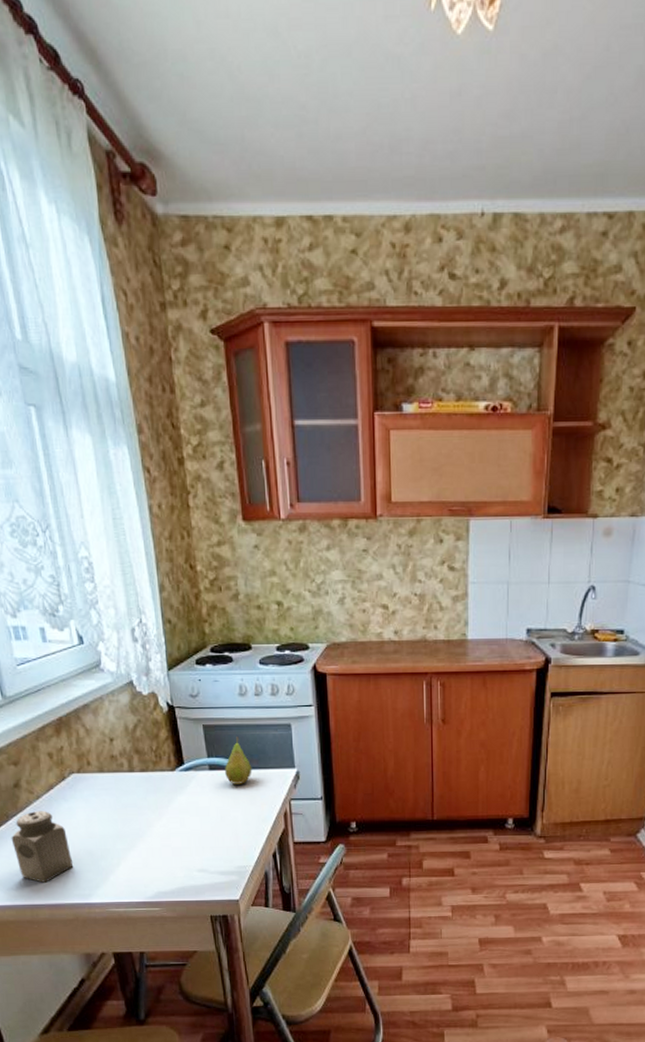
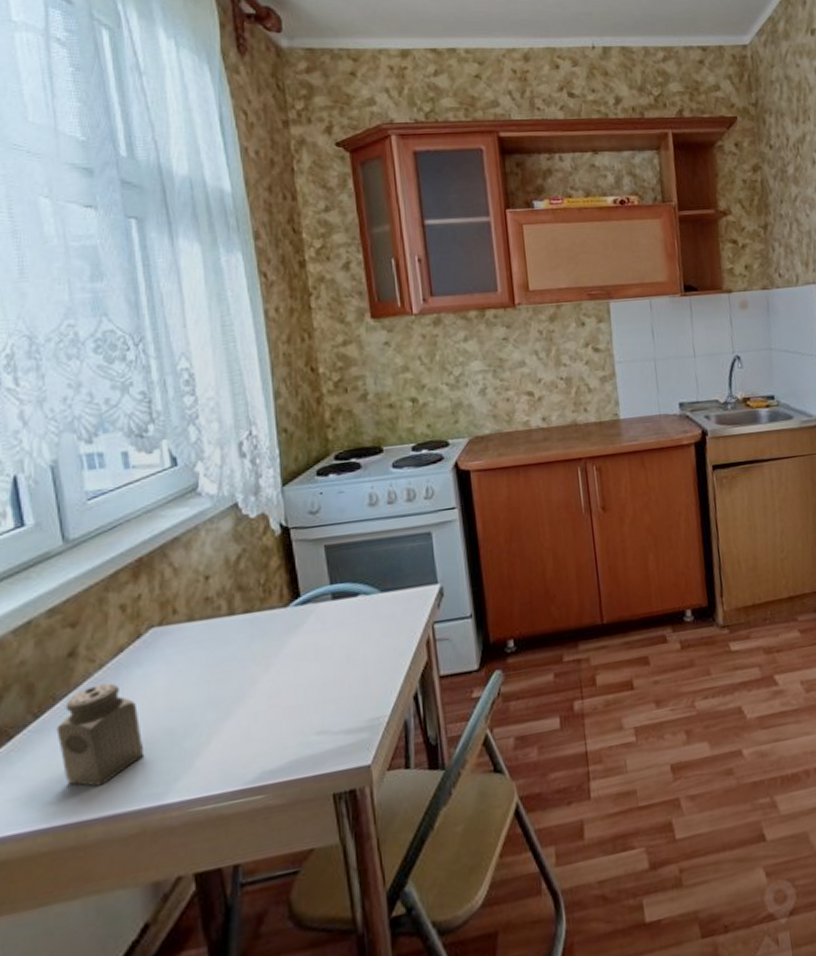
fruit: present [225,737,252,784] -> none [352,554,386,614]

